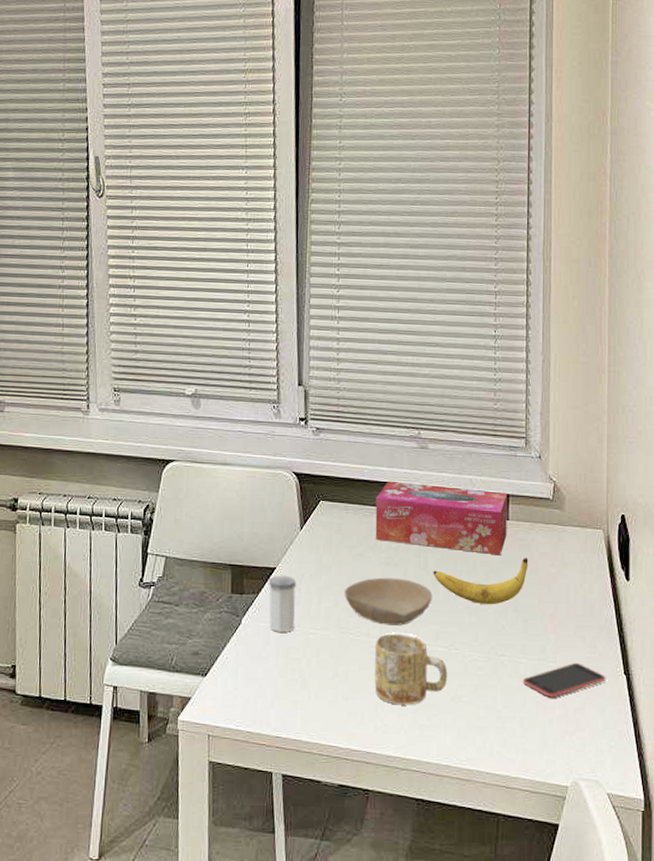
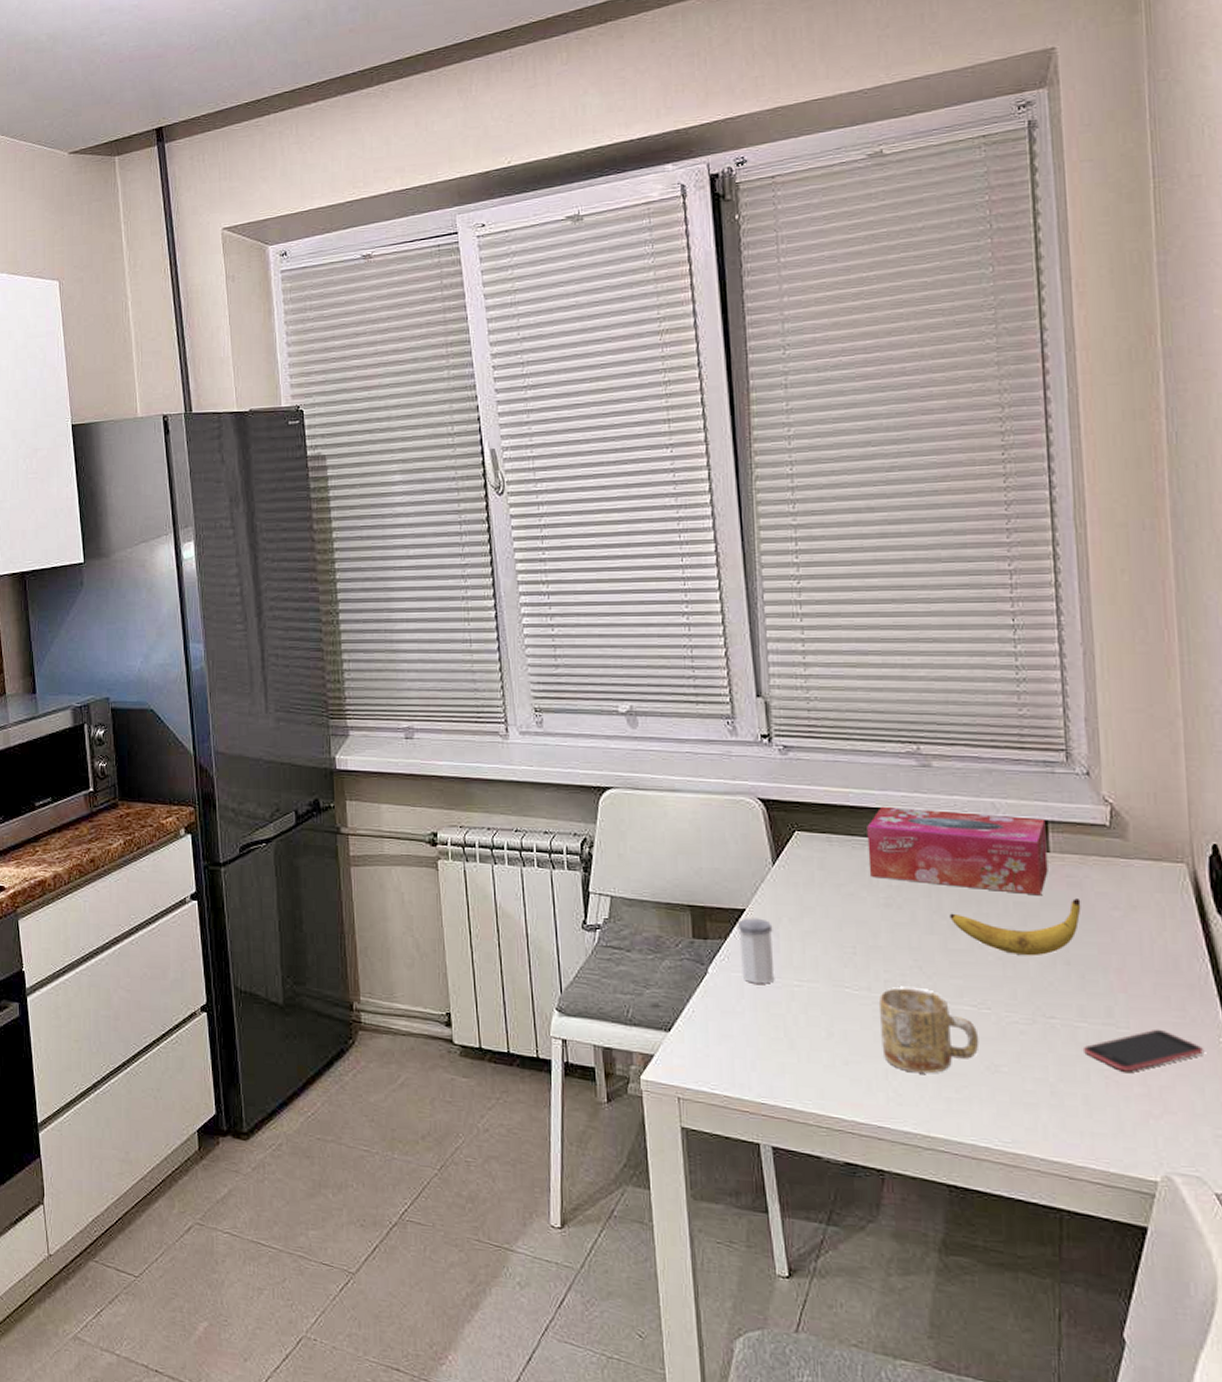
bowl: present [345,577,433,626] -> none [835,921,951,979]

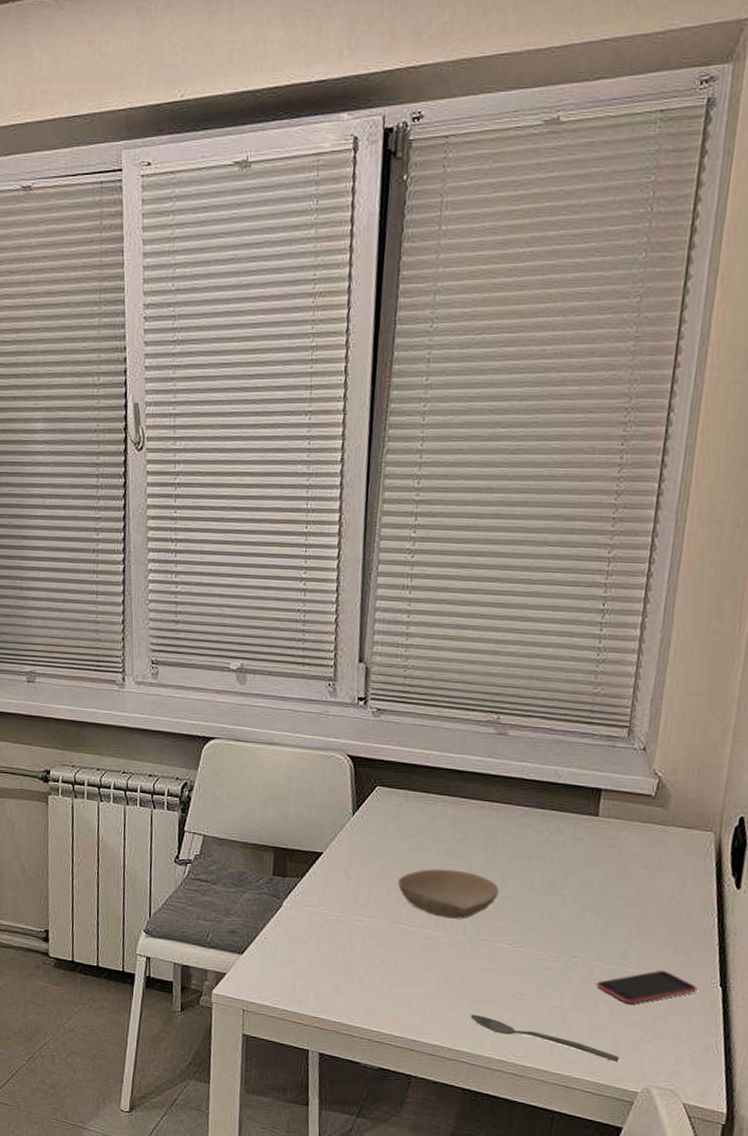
salt shaker: present [737,918,775,984] -> none [312,860,345,918]
bowl: none [835,921,951,979] -> present [398,869,499,919]
tissue box: present [867,806,1048,896] -> none [437,768,600,854]
mug: present [880,987,979,1074] -> none [425,926,510,999]
spoon: none [942,1092,1128,1144] -> present [470,1014,620,1062]
banana: present [949,899,1081,956] -> none [501,857,618,905]

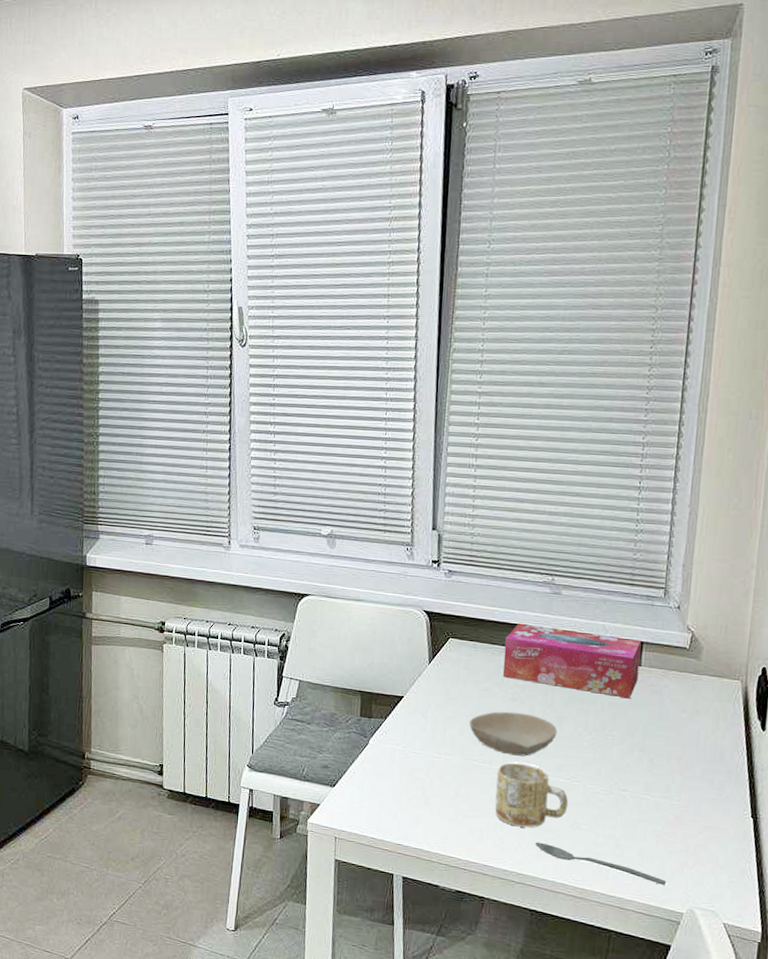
mug: none [425,926,510,999] -> present [495,762,569,828]
tissue box: none [437,768,600,854] -> present [502,623,642,699]
smartphone: present [595,970,698,1004] -> none [643,802,732,833]

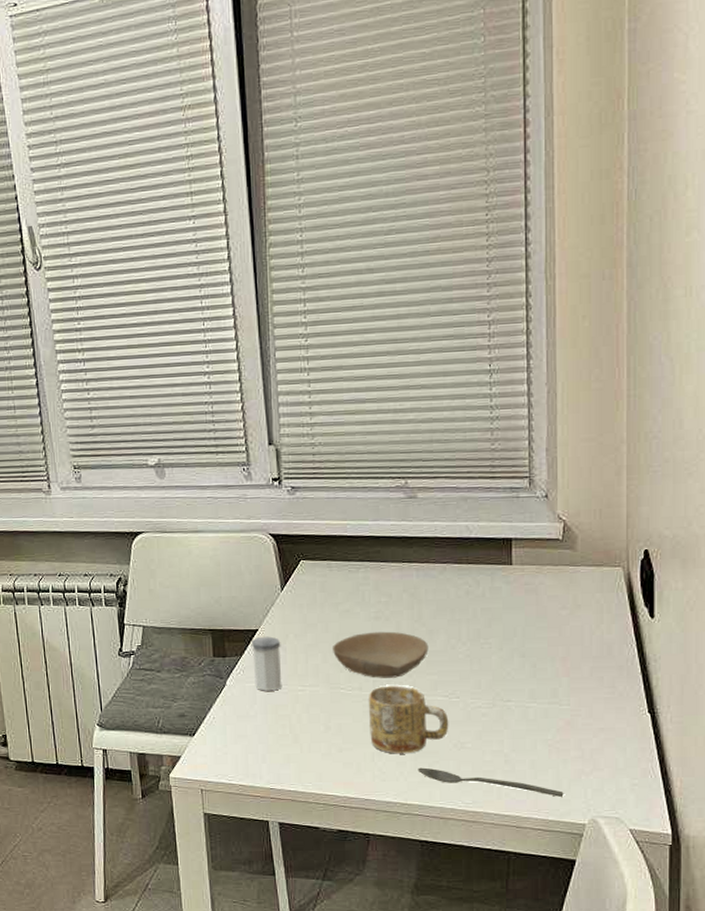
salt shaker: none [395,703,423,755] -> present [251,636,282,691]
tissue box: present [502,623,642,699] -> none [361,534,510,602]

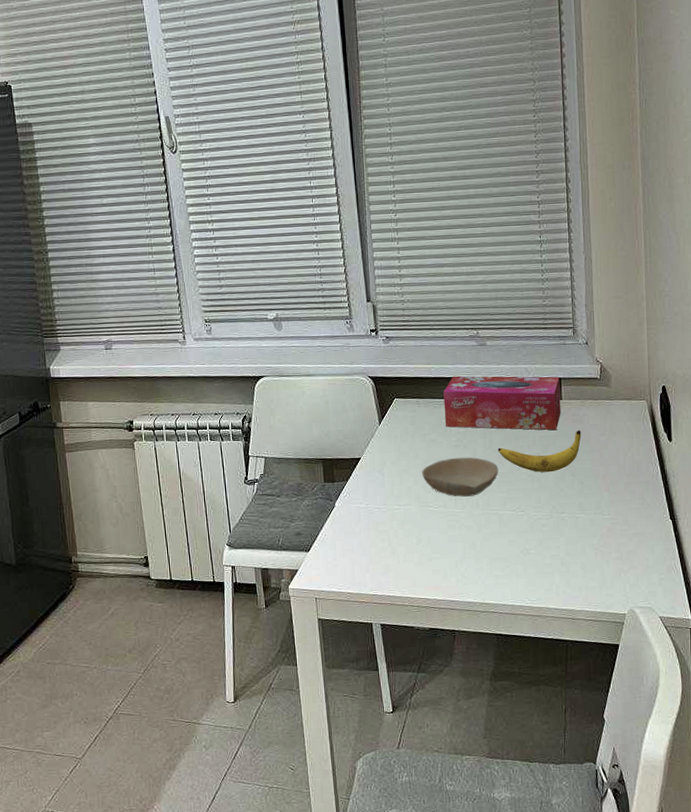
salt shaker: present [251,636,282,691] -> none [355,463,382,511]
tissue box: none [361,534,510,602] -> present [443,376,561,431]
mug: present [369,685,449,754] -> none [452,502,517,561]
spoon: present [418,767,564,797] -> none [492,571,608,592]
banana: none [428,602,536,652] -> present [498,430,582,473]

